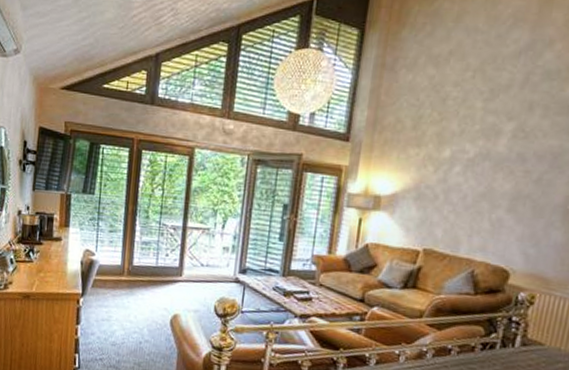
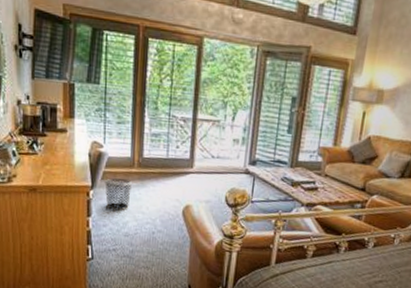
waste bin: none [94,286,121,319] -> present [104,178,132,211]

